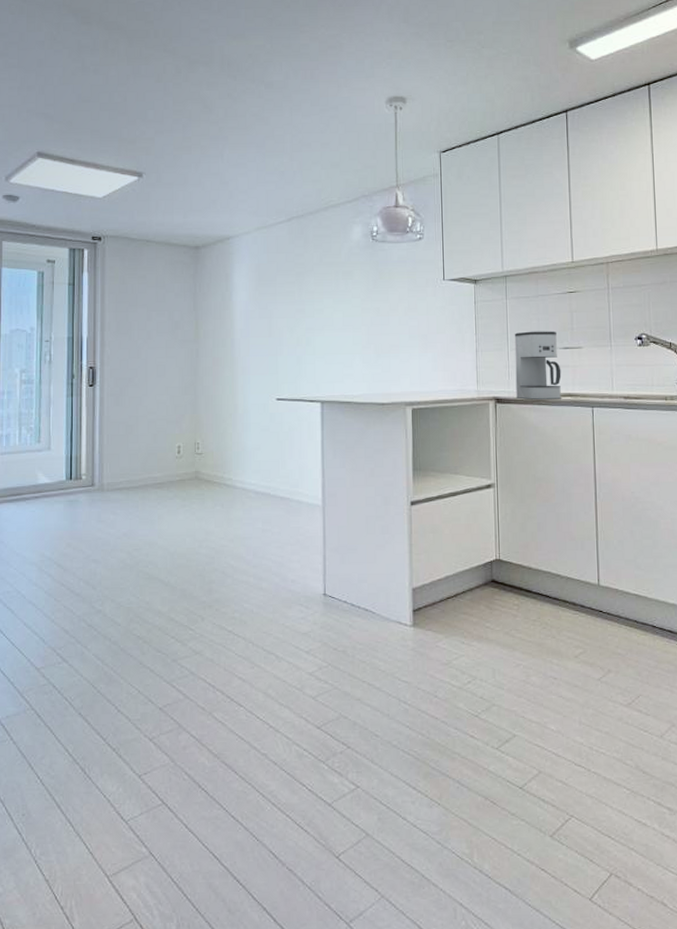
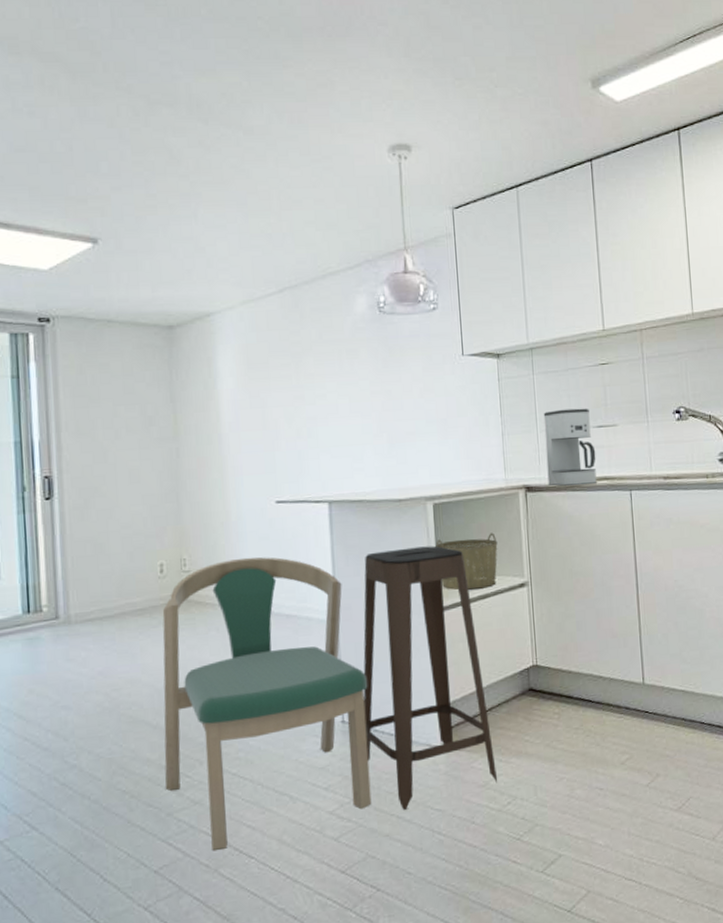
dining chair: none [172,445,348,696] -> present [162,557,372,850]
bar stool: none [343,446,459,678] -> present [363,545,497,810]
basket: none [413,437,468,487] -> present [435,533,498,591]

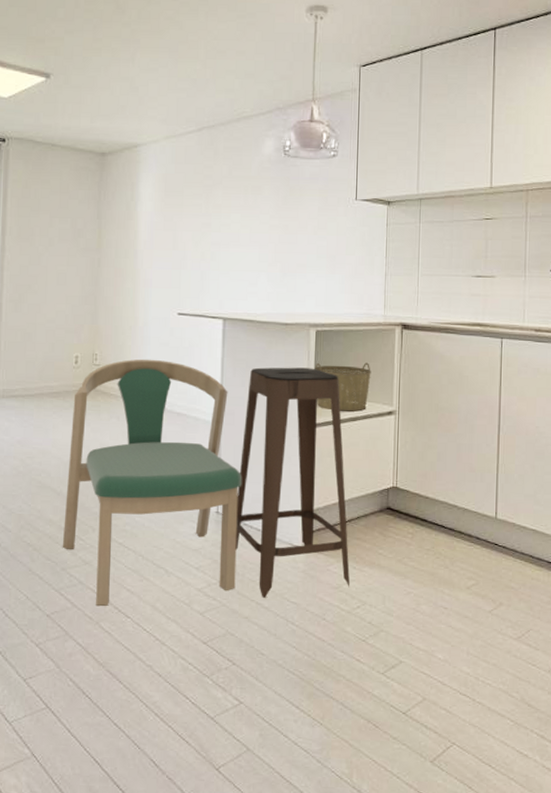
coffee maker: present [543,408,597,487] -> none [424,257,472,329]

